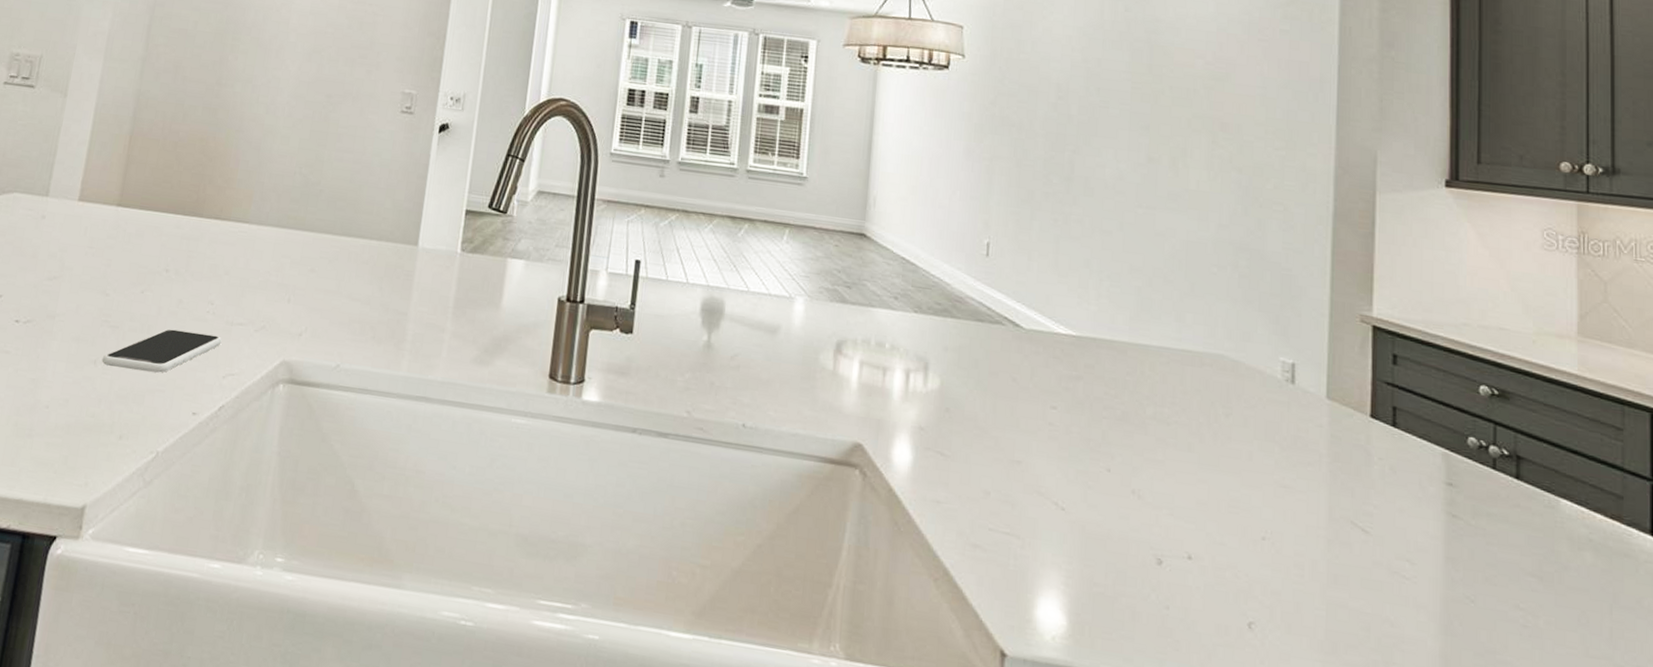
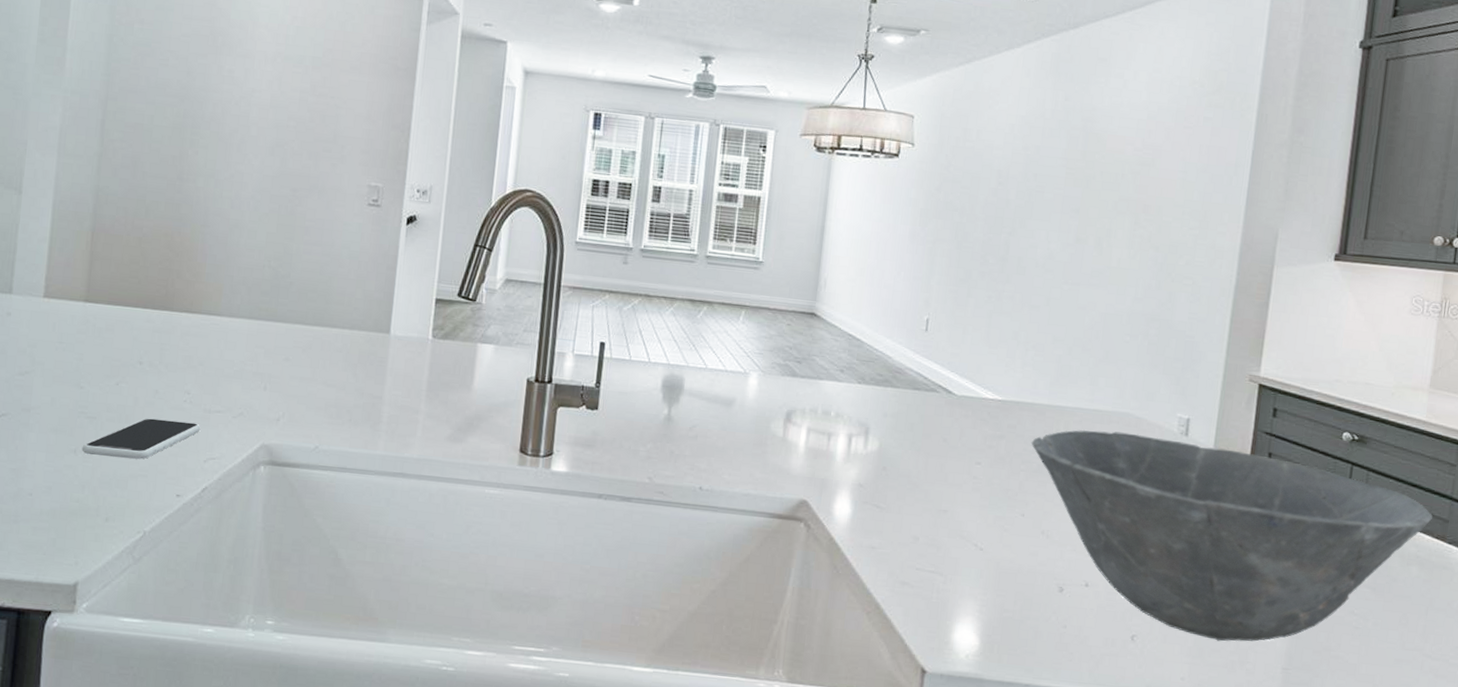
bowl: none [1112,372,1602,638] -> present [1031,429,1433,642]

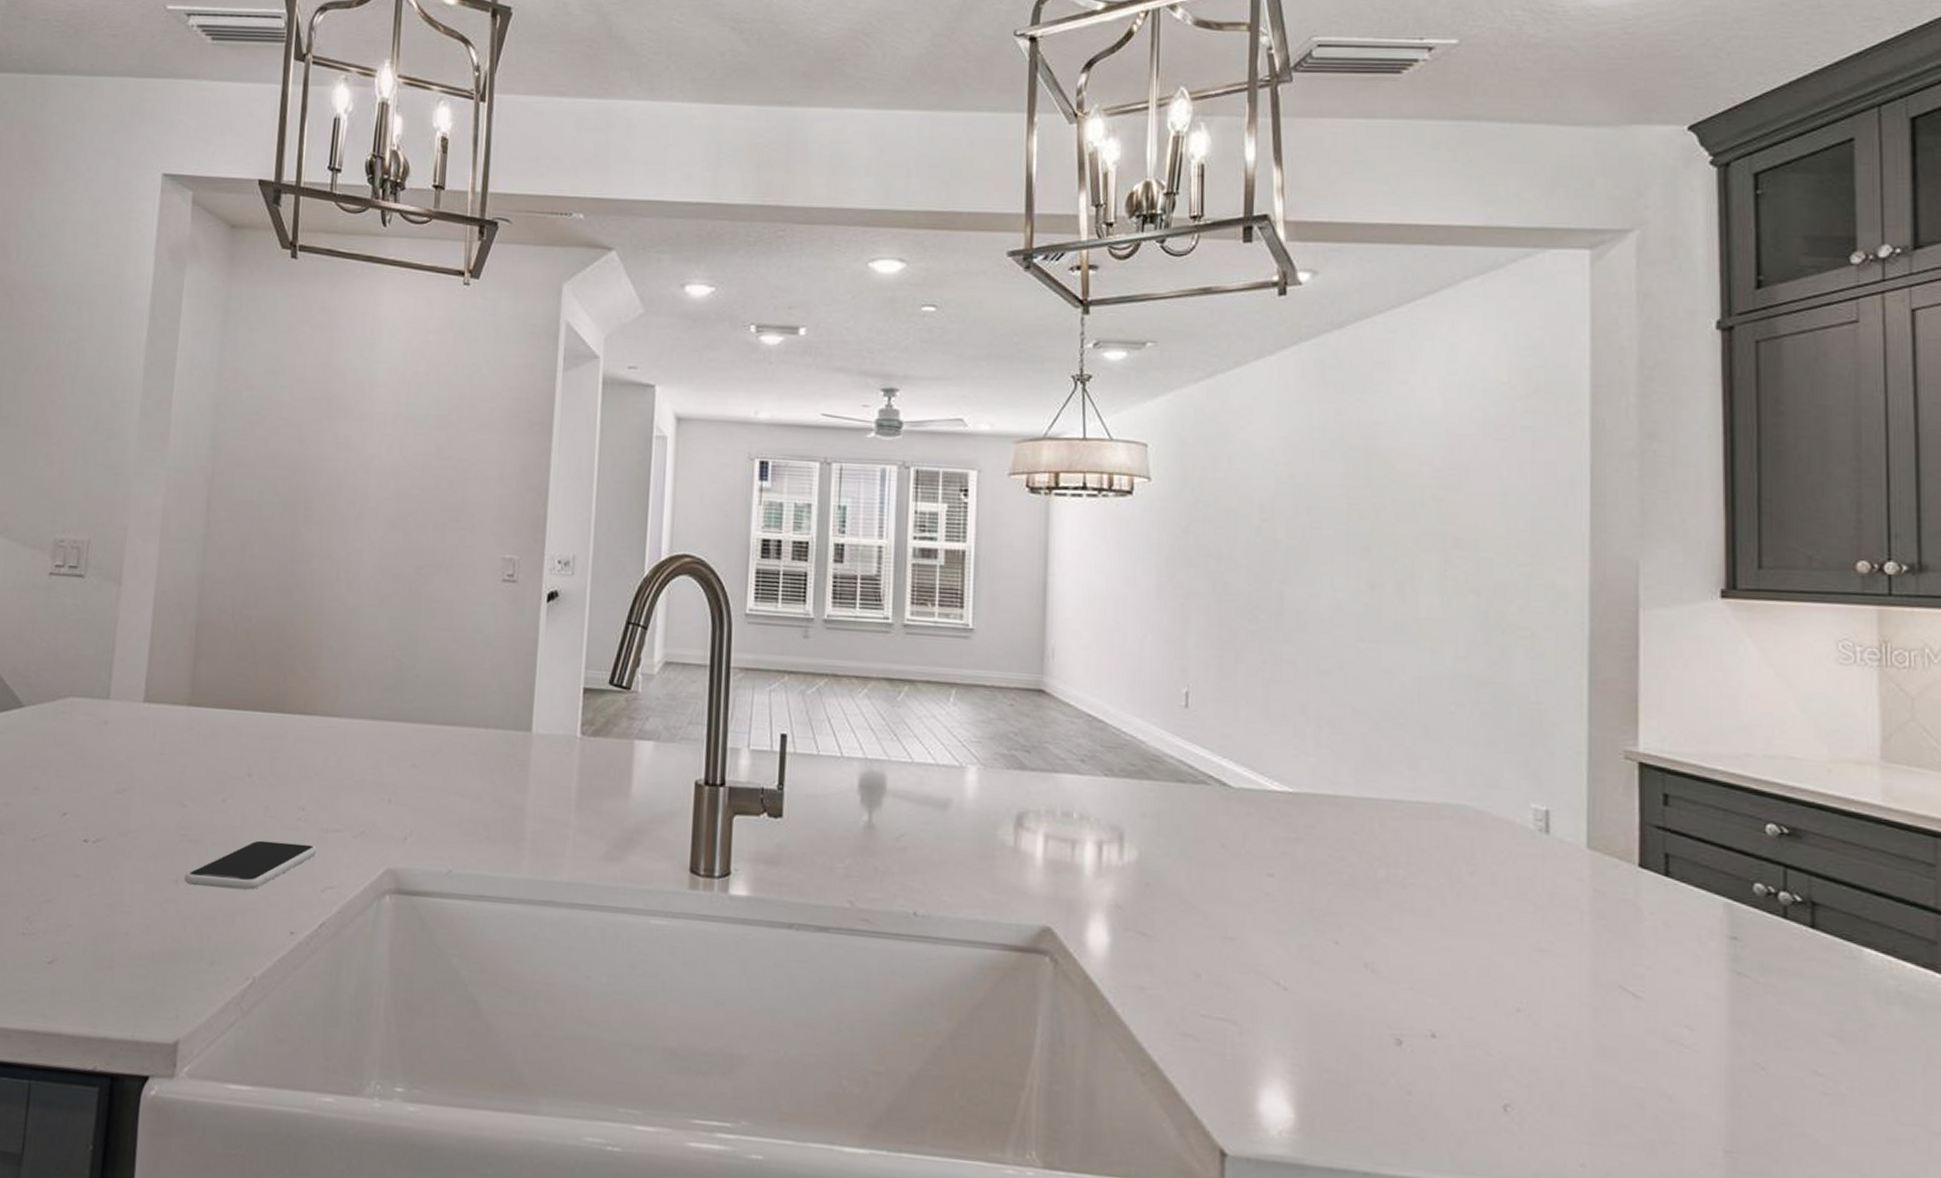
bowl: present [1031,429,1433,642] -> none [1337,828,1912,1113]

